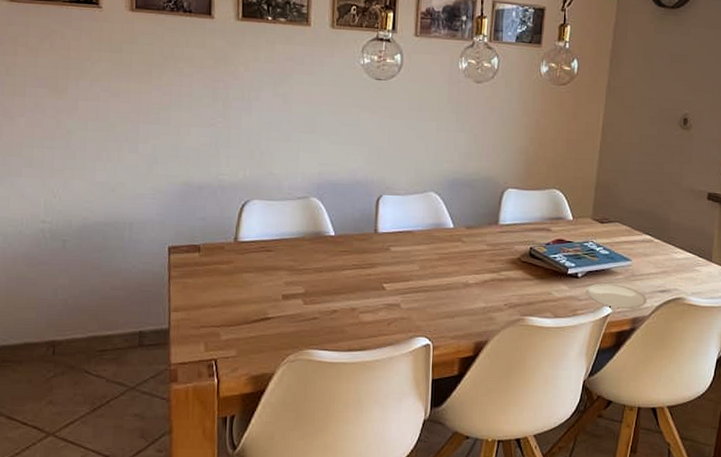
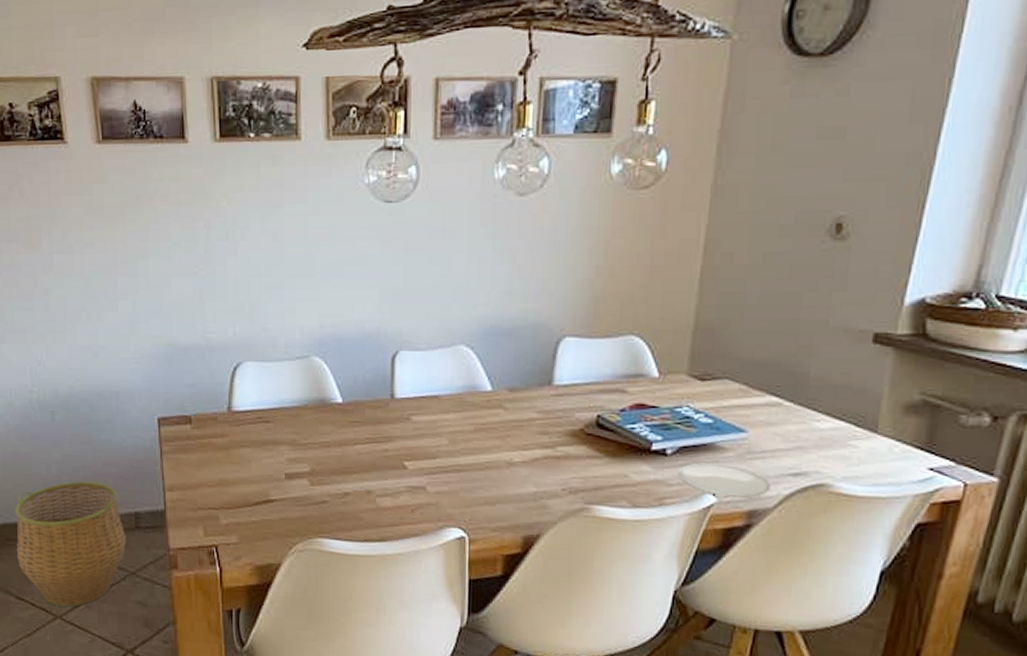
basket: none [12,303,129,424] -> present [15,481,126,607]

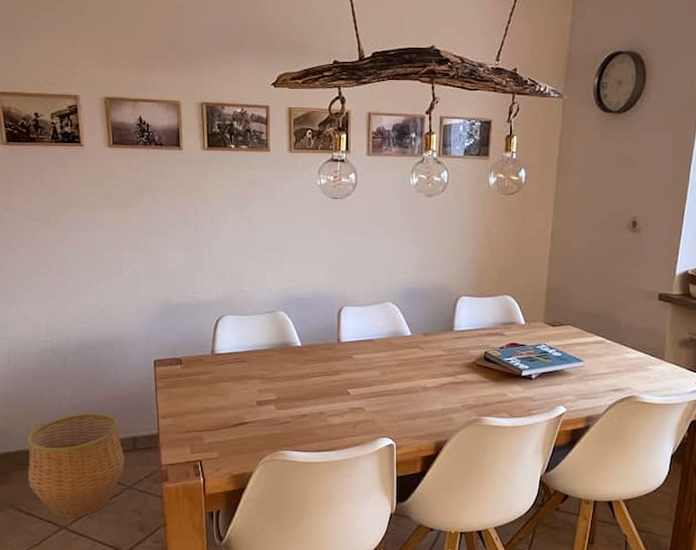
plate: present [677,462,771,499] -> none [540,384,600,408]

